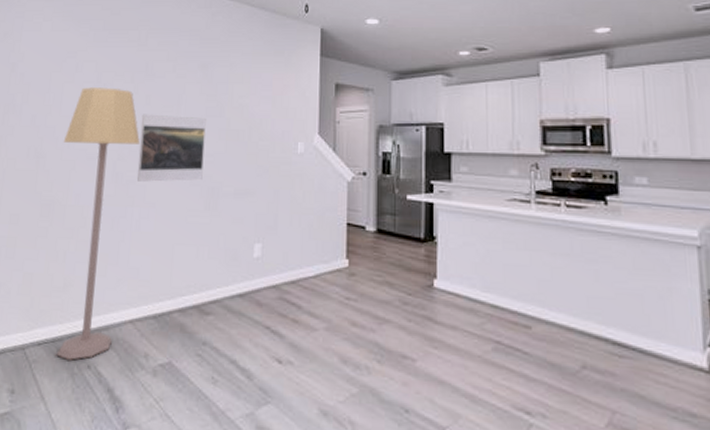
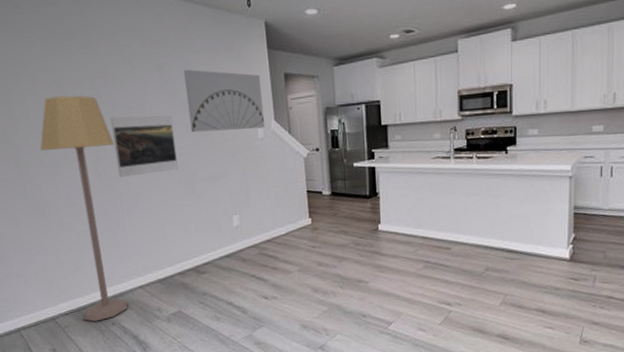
wall art: none [224,70,309,142] -> present [184,69,265,133]

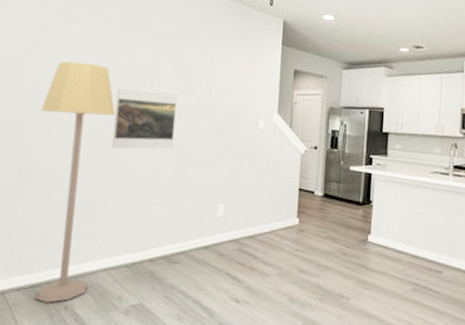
wall art: present [184,69,265,133] -> none [193,53,271,119]

